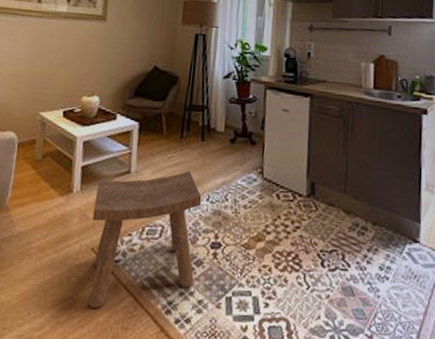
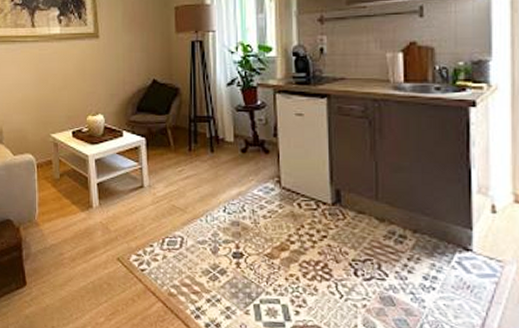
stool: present [89,171,202,308] -> none [114,184,219,312]

